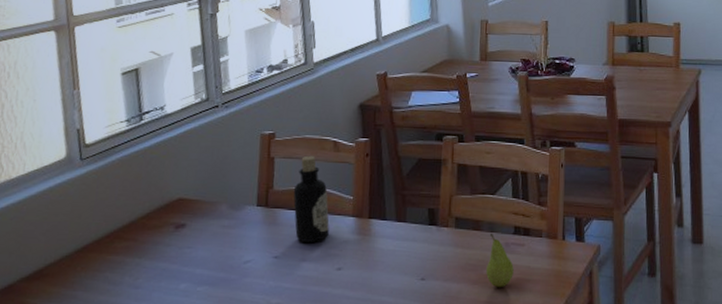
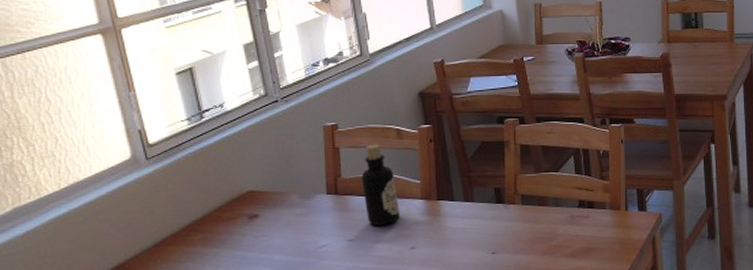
fruit: present [486,233,514,288] -> none [554,207,580,257]

